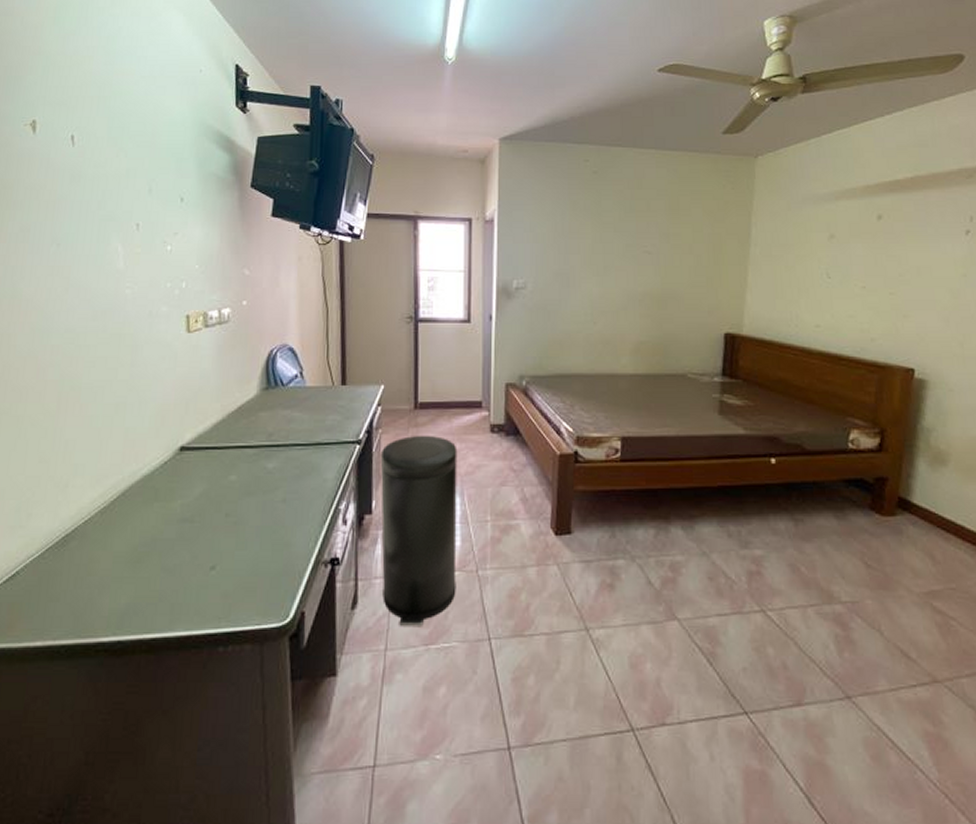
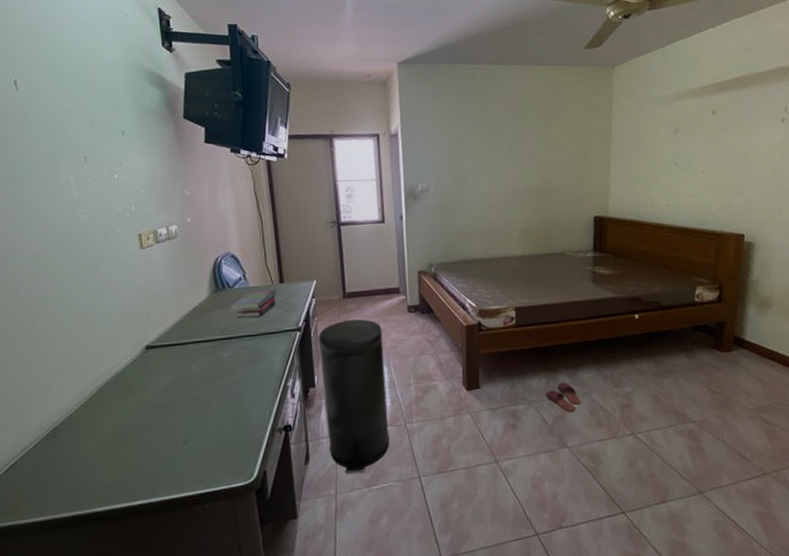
books: none [282,391,337,423] -> present [230,289,277,318]
slippers: none [654,535,697,575] -> present [546,382,581,413]

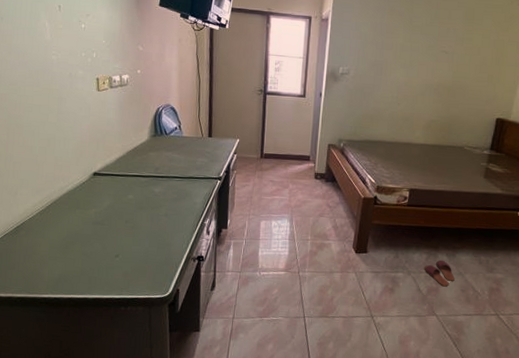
books: present [230,289,277,318] -> none [165,140,205,163]
pedal bin: present [318,319,390,474] -> none [232,177,290,306]

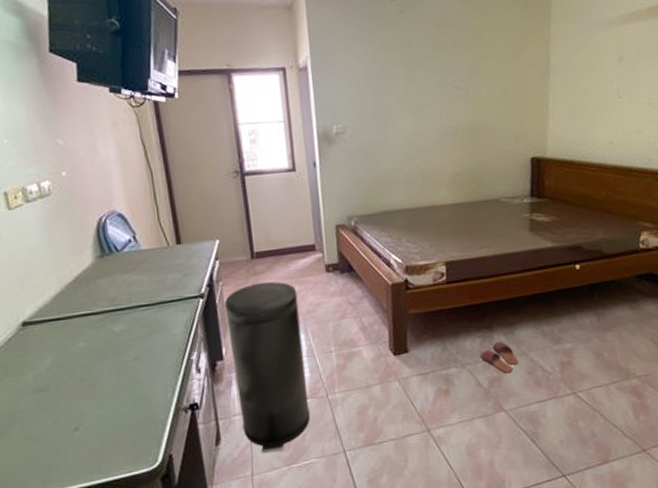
pedal bin: none [232,177,290,306] -> present [224,281,310,453]

